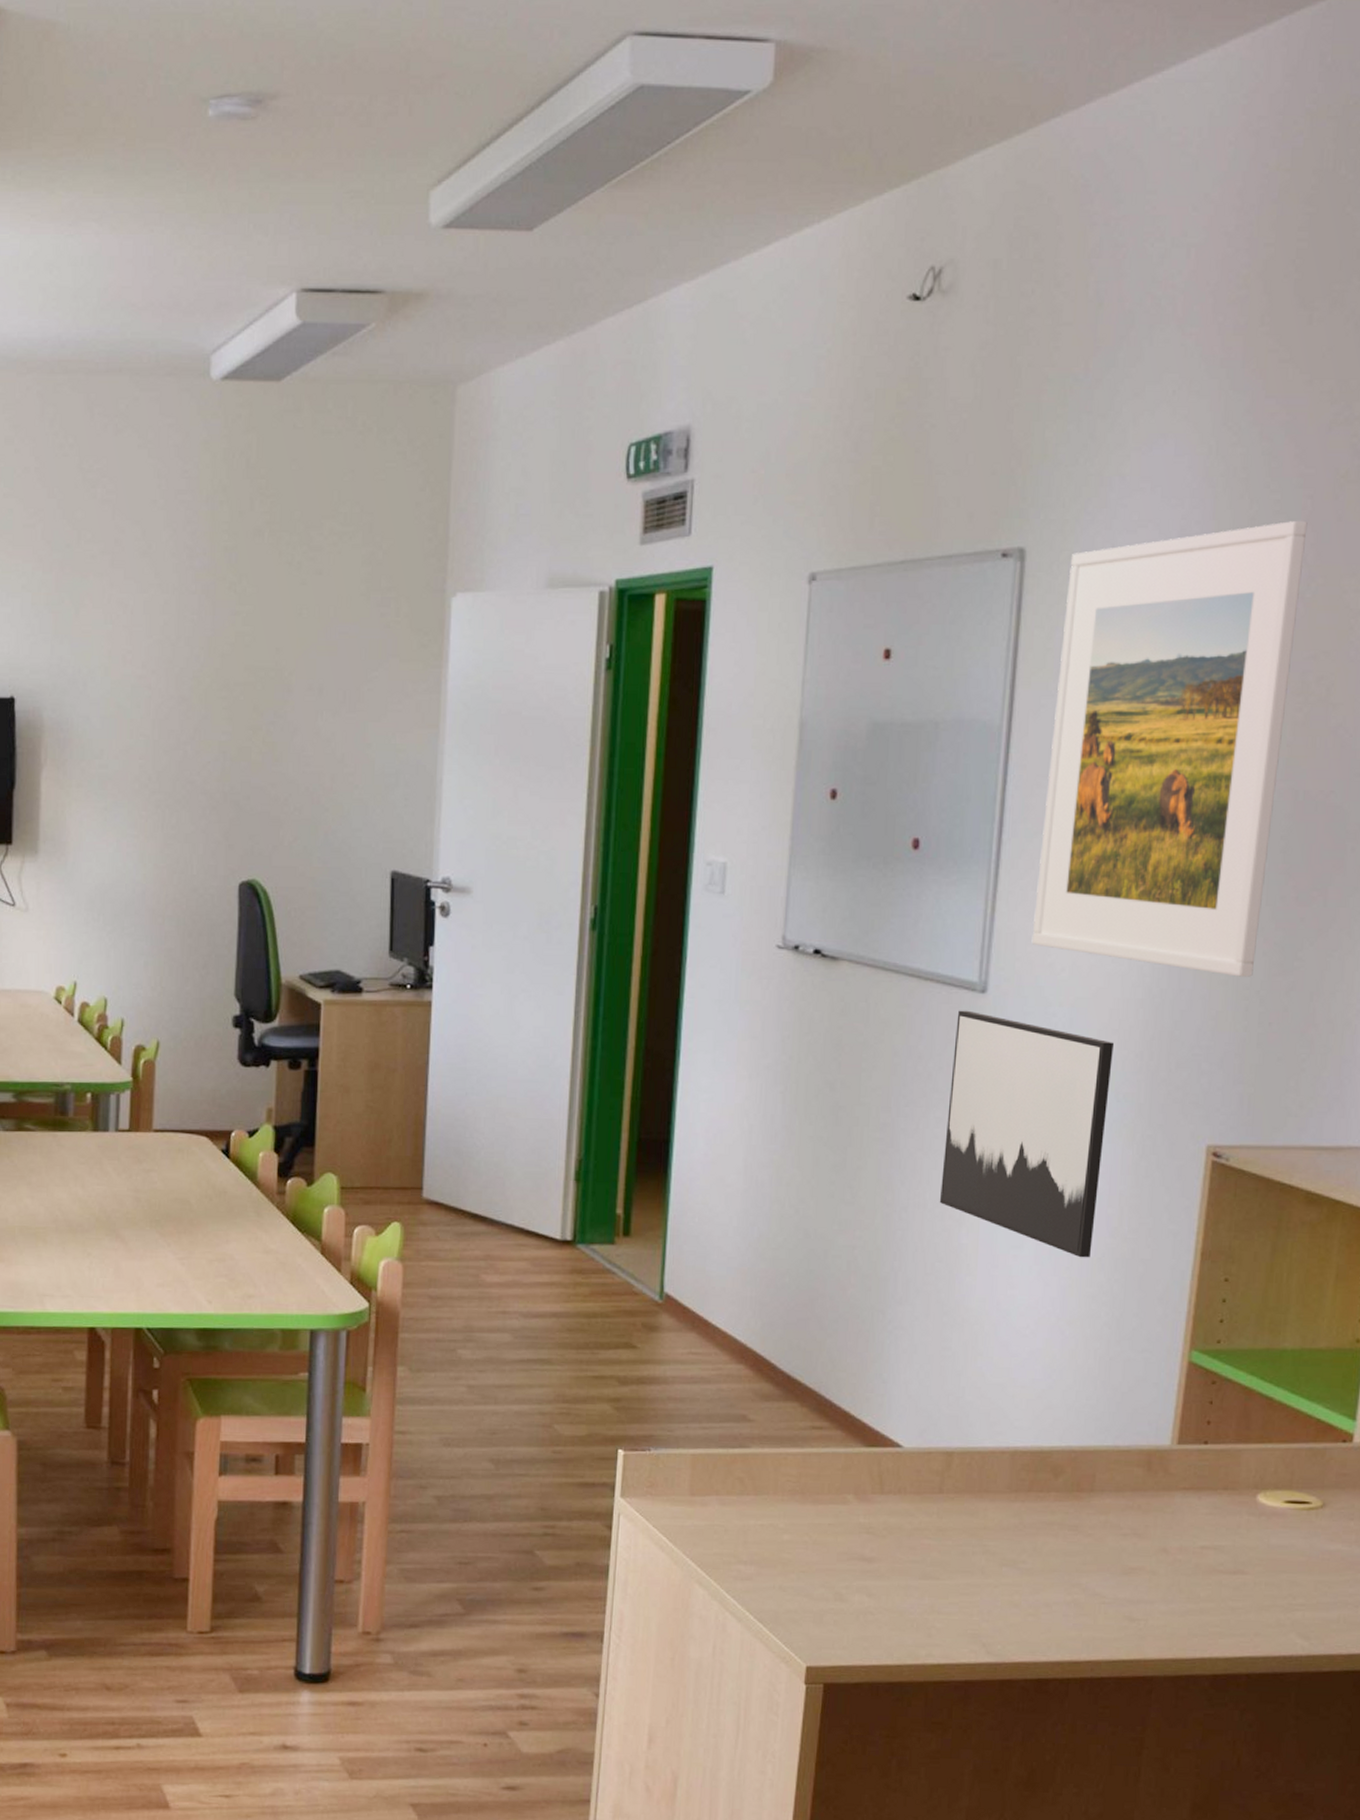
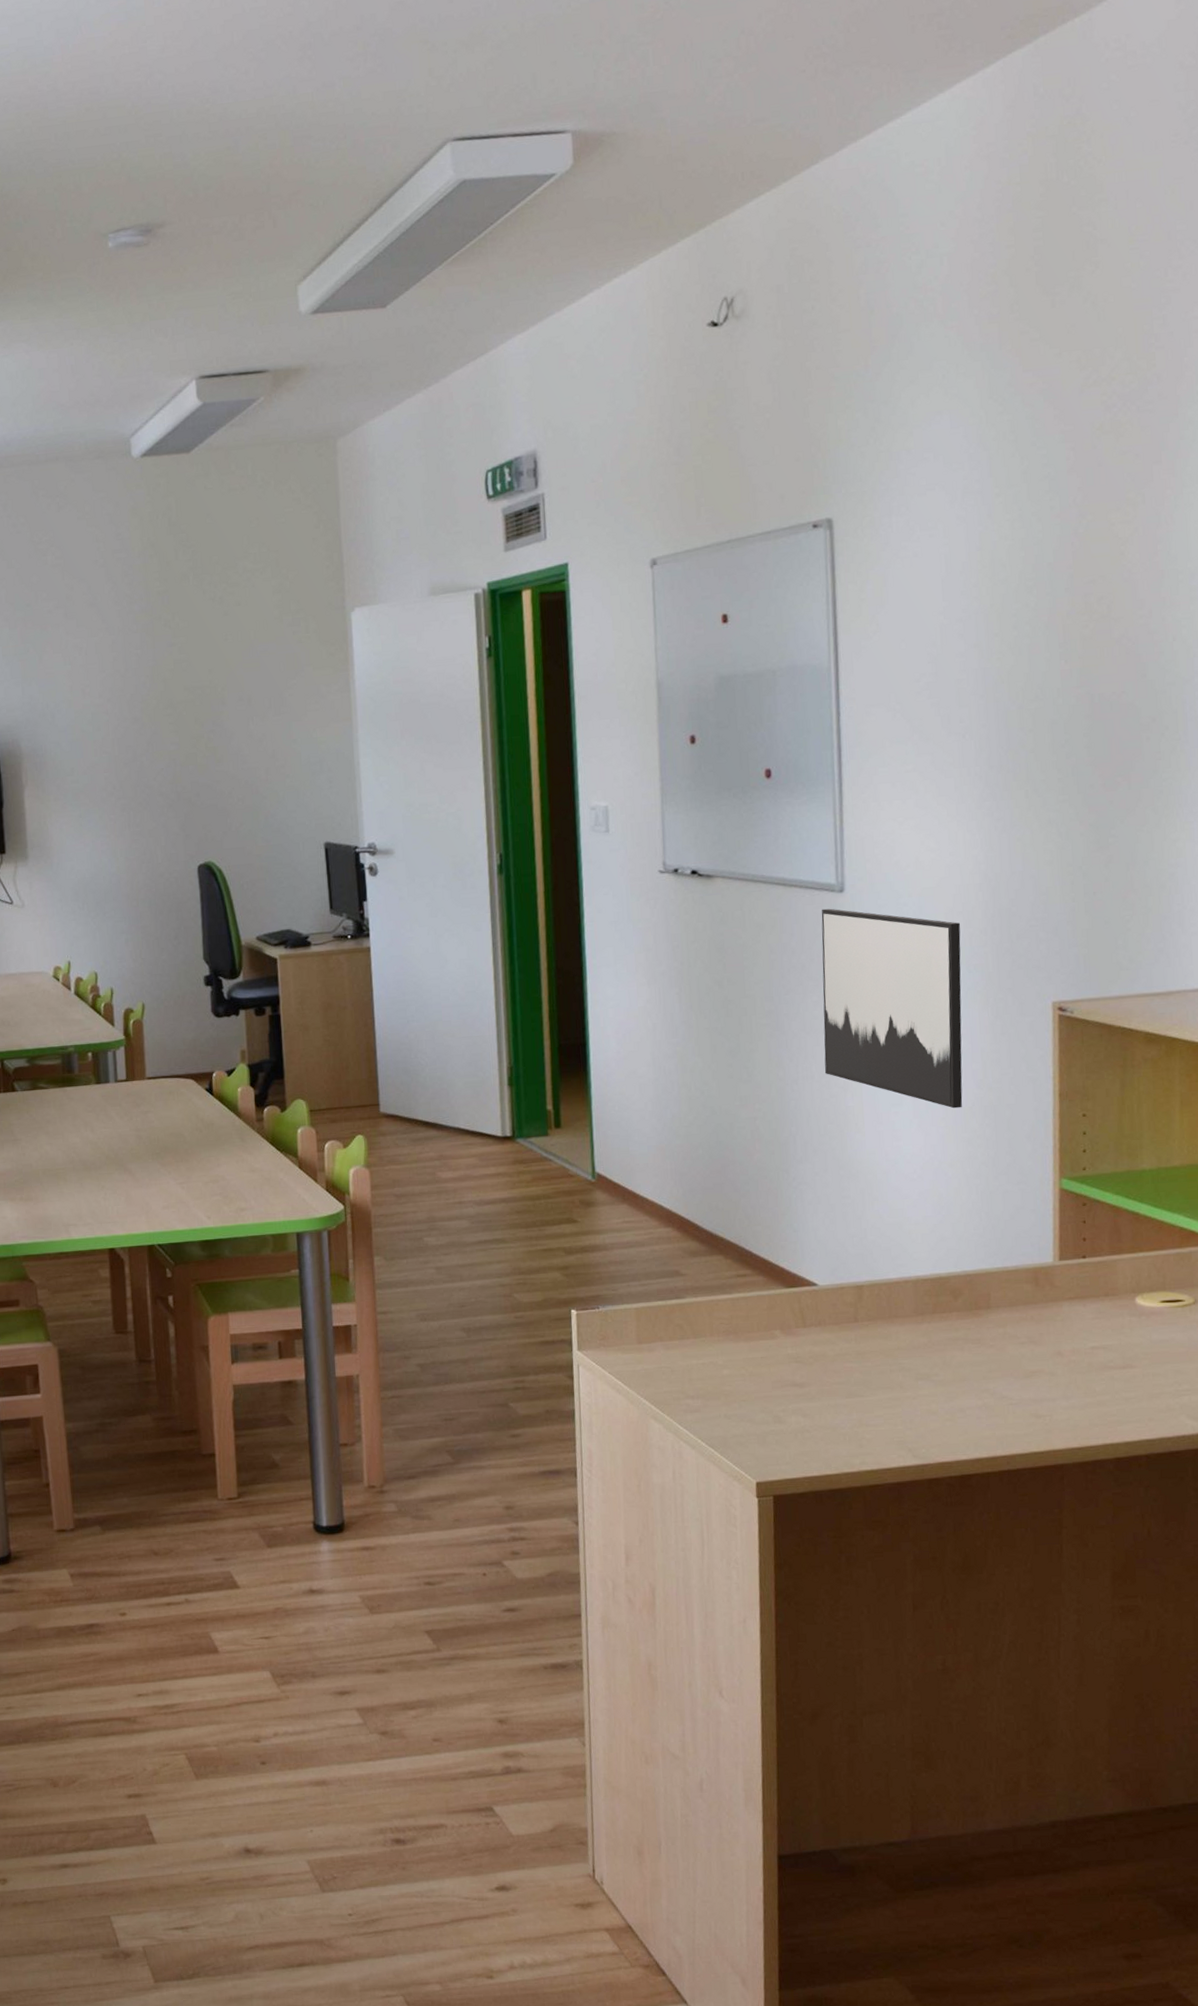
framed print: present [1031,520,1308,977] -> none [872,469,1074,857]

